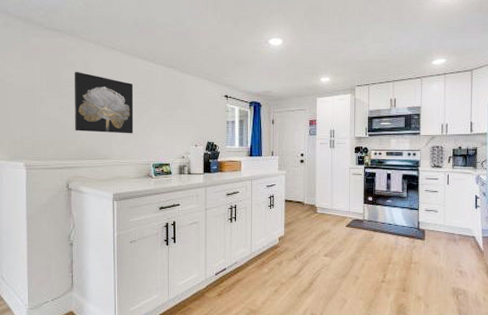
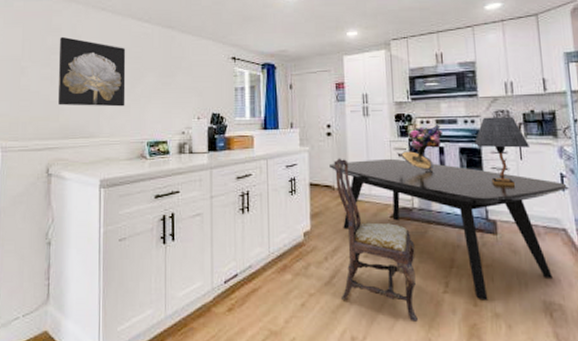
dining table: none [301,181,479,287] -> present [330,158,567,301]
dining chair: none [305,180,363,302] -> present [333,158,418,321]
bouquet: none [354,155,390,192] -> present [397,123,442,171]
table lamp: none [414,151,455,205] -> present [474,116,529,187]

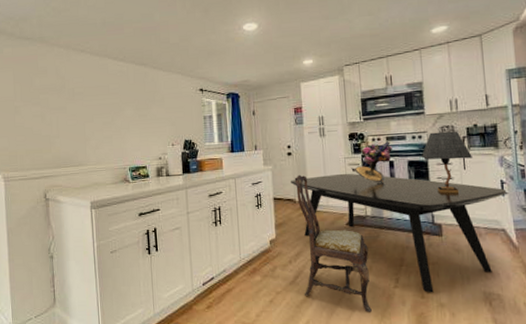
wall art: present [58,36,126,107] -> none [45,77,108,139]

